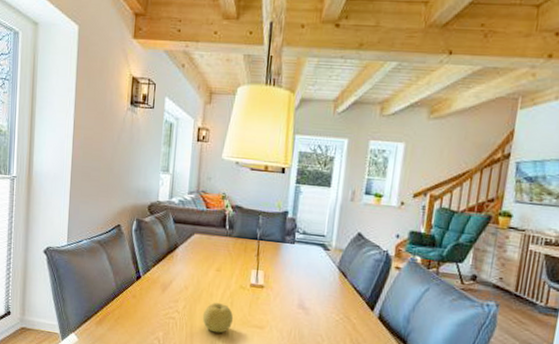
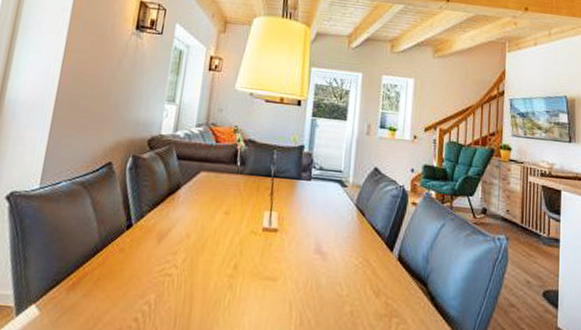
fruit: present [202,302,234,334] -> none [205,251,243,290]

